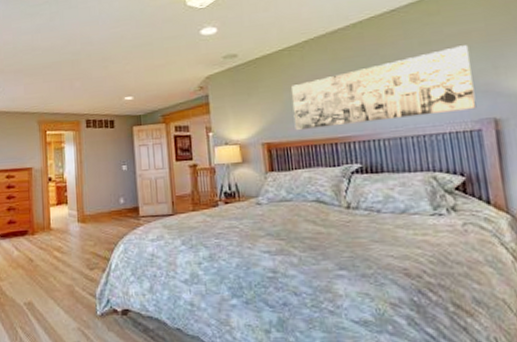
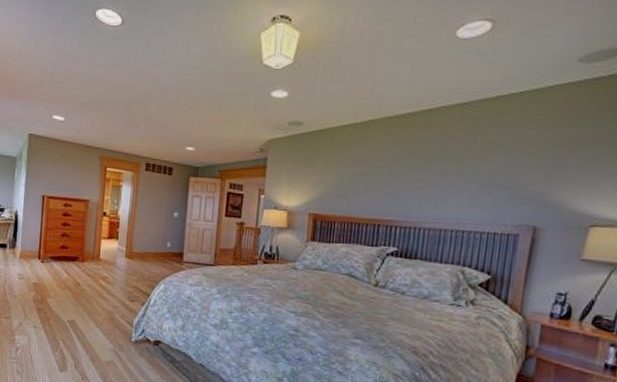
wall art: present [291,45,477,131] -> none [343,150,530,215]

